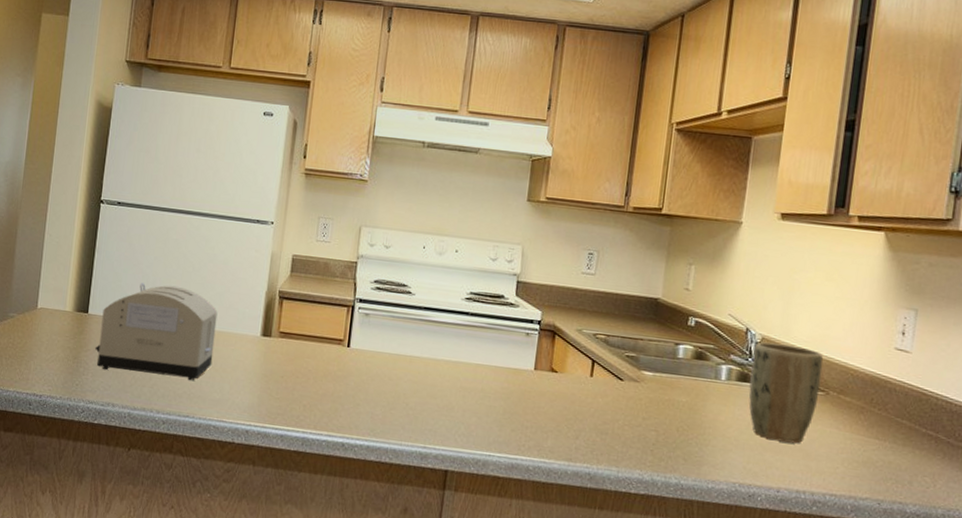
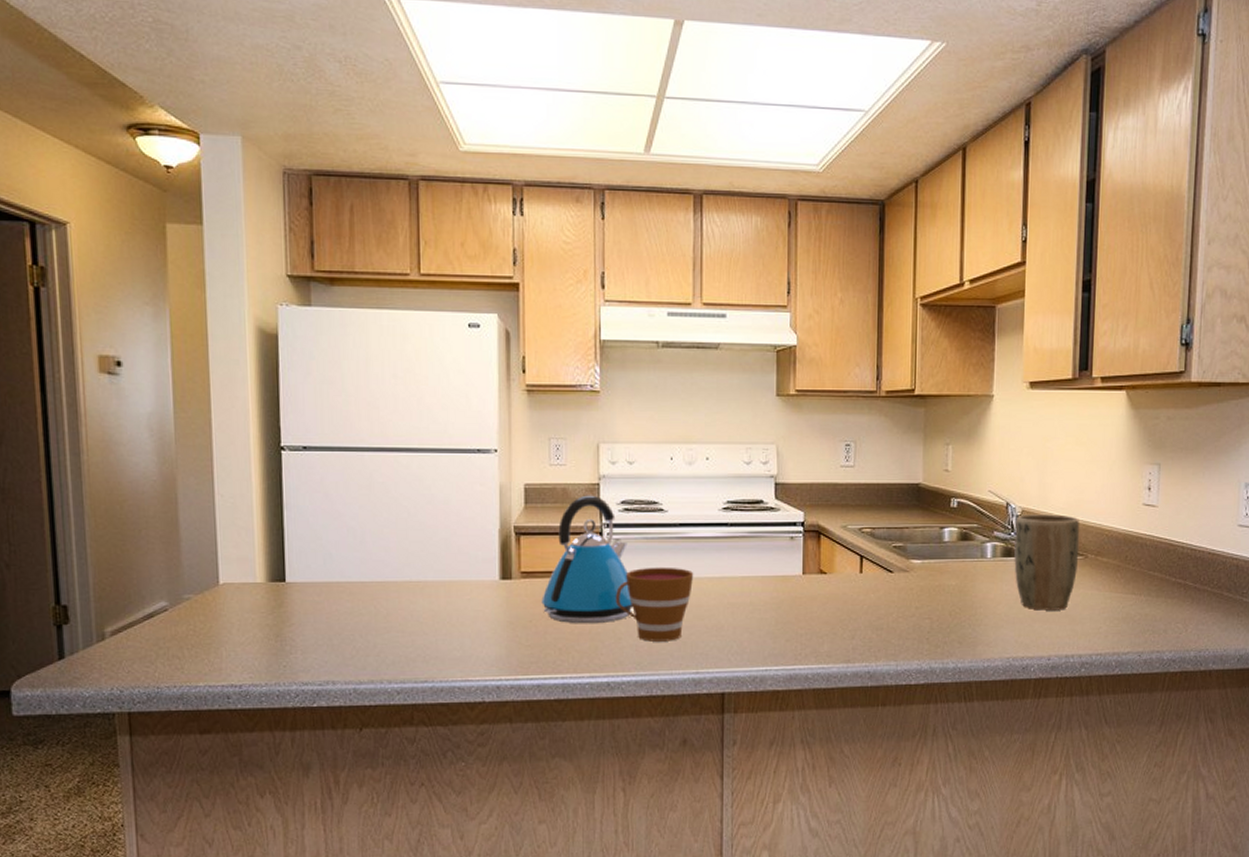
toaster: present [95,283,218,380] -> none [301,536,447,645]
kettle: none [294,271,376,388] -> present [541,495,634,624]
cup: none [359,343,432,414] -> present [616,567,694,642]

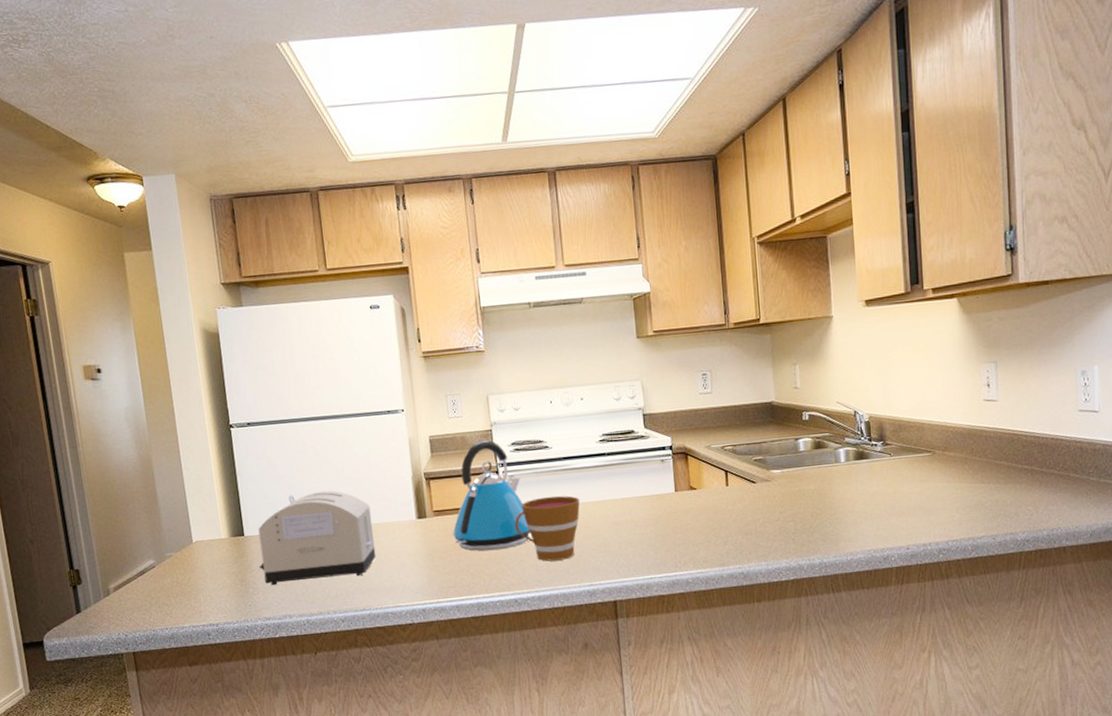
toaster: none [301,536,447,645] -> present [258,490,376,586]
plant pot: present [1014,514,1080,611] -> none [864,417,927,505]

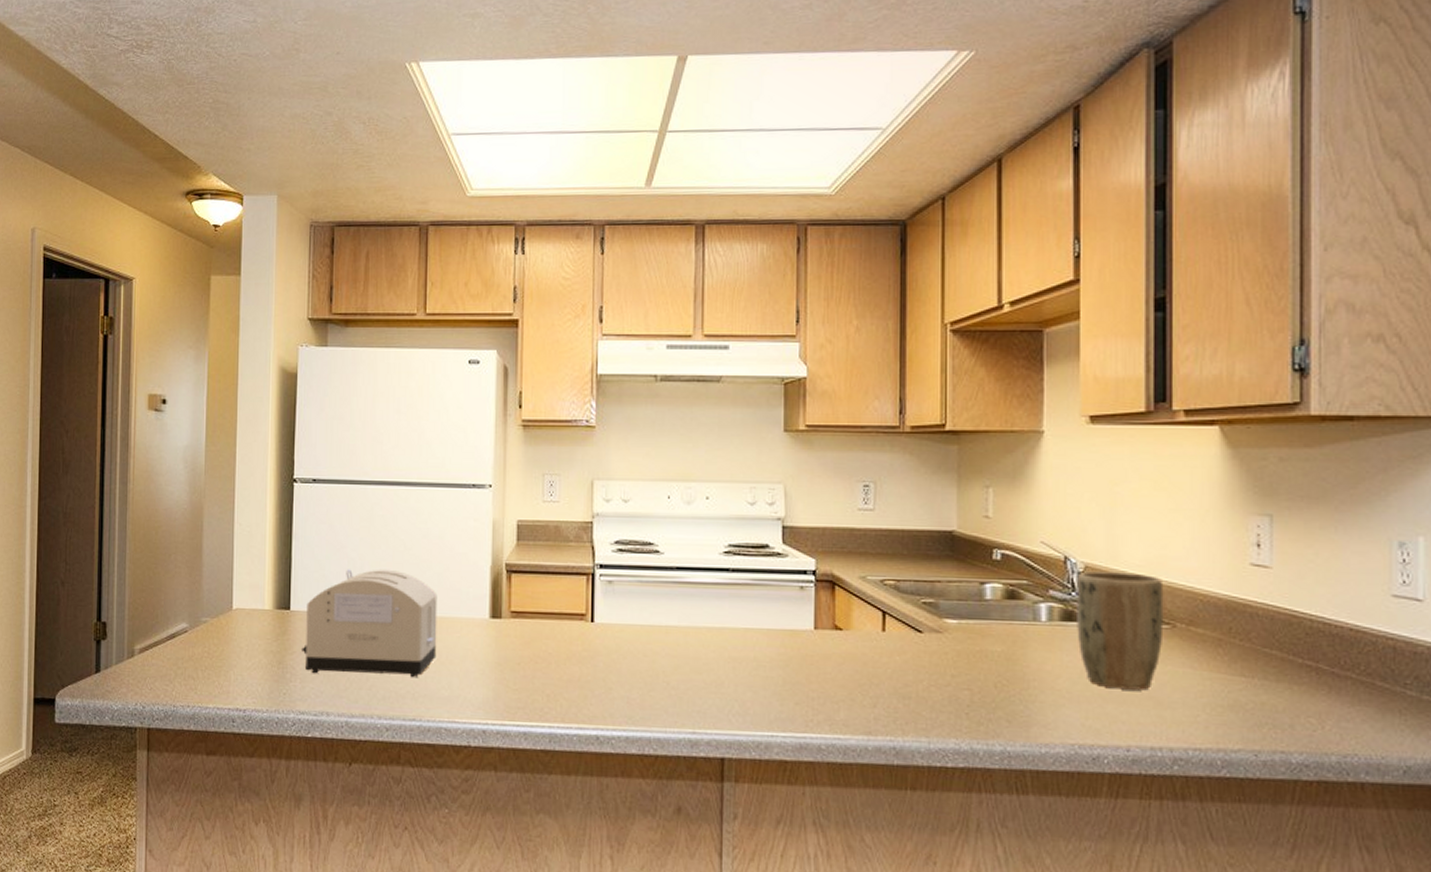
kettle: present [453,440,531,551] -> none [530,533,626,671]
cup: present [515,495,580,561] -> none [607,613,692,696]
plant pot: none [864,417,927,505] -> present [1077,571,1164,691]

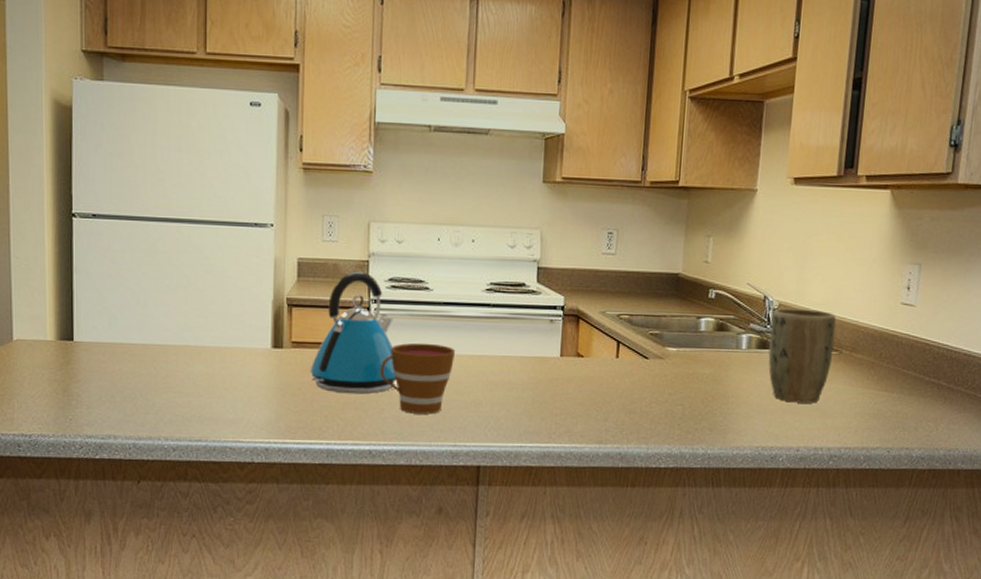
toaster: present [302,569,438,677] -> none [87,302,221,402]
kettle: none [530,533,626,671] -> present [310,271,397,394]
cup: none [607,613,692,696] -> present [380,343,456,414]

